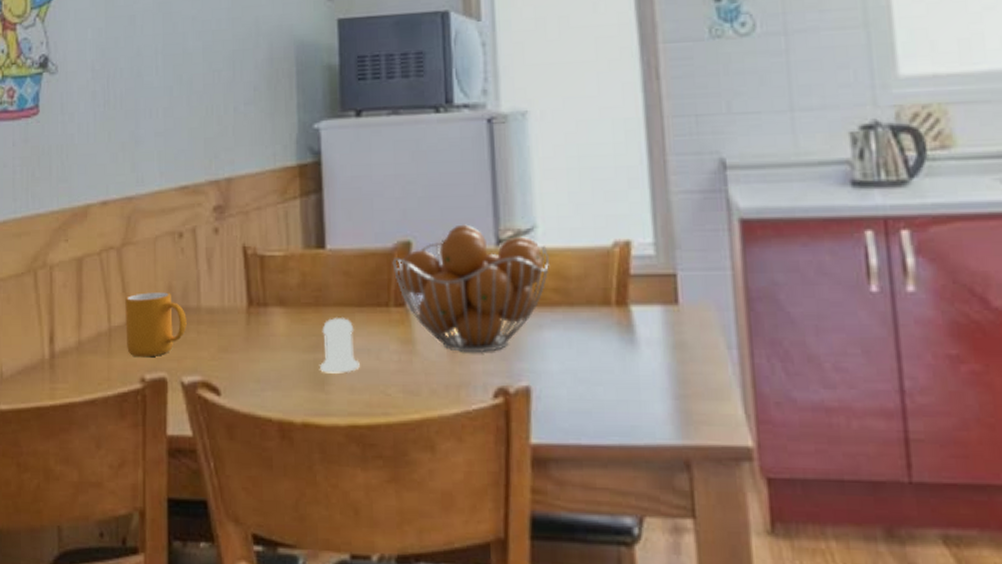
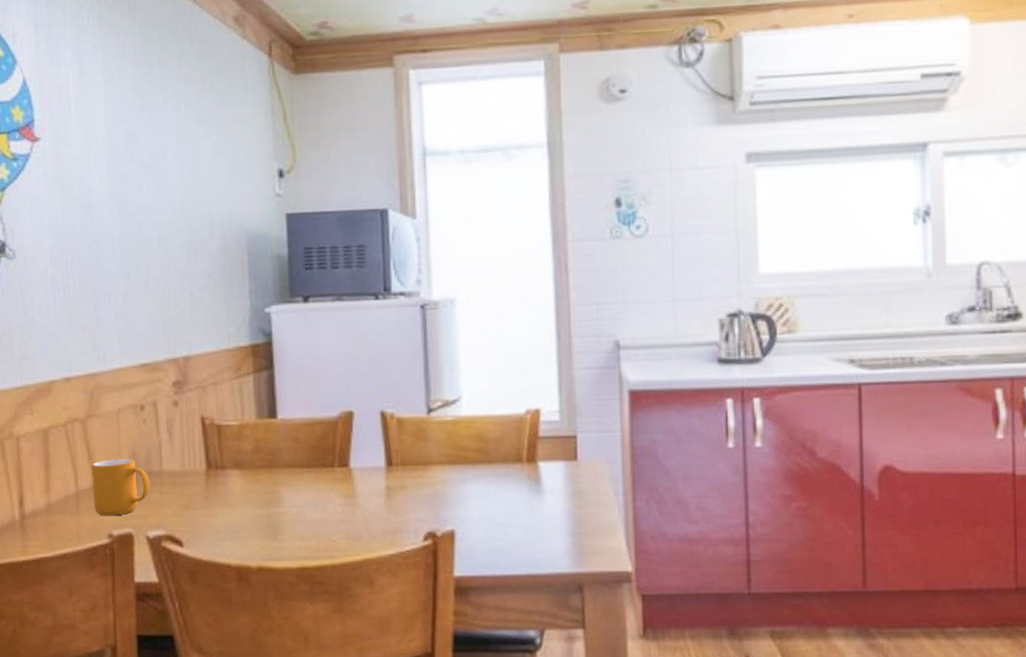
salt shaker: present [320,318,360,373] -> none [273,477,308,525]
fruit basket: present [392,224,551,352] -> none [336,396,473,504]

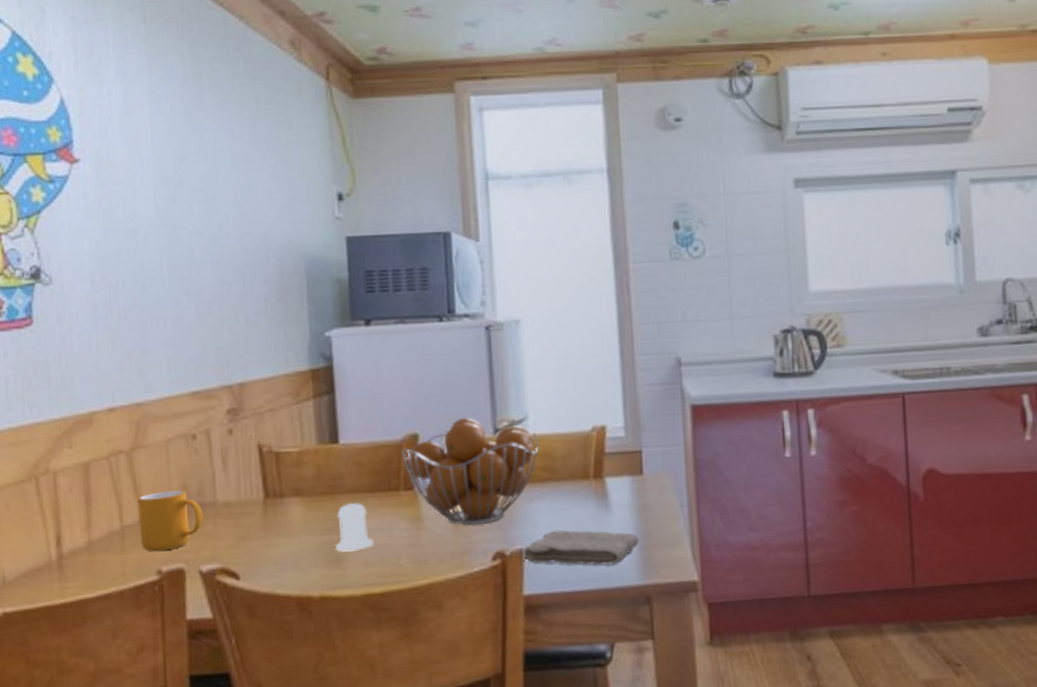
salt shaker: none [273,477,308,525] -> present [336,503,373,552]
fruit basket: none [336,396,473,504] -> present [401,417,540,525]
washcloth: none [453,512,573,551] -> present [522,529,640,566]

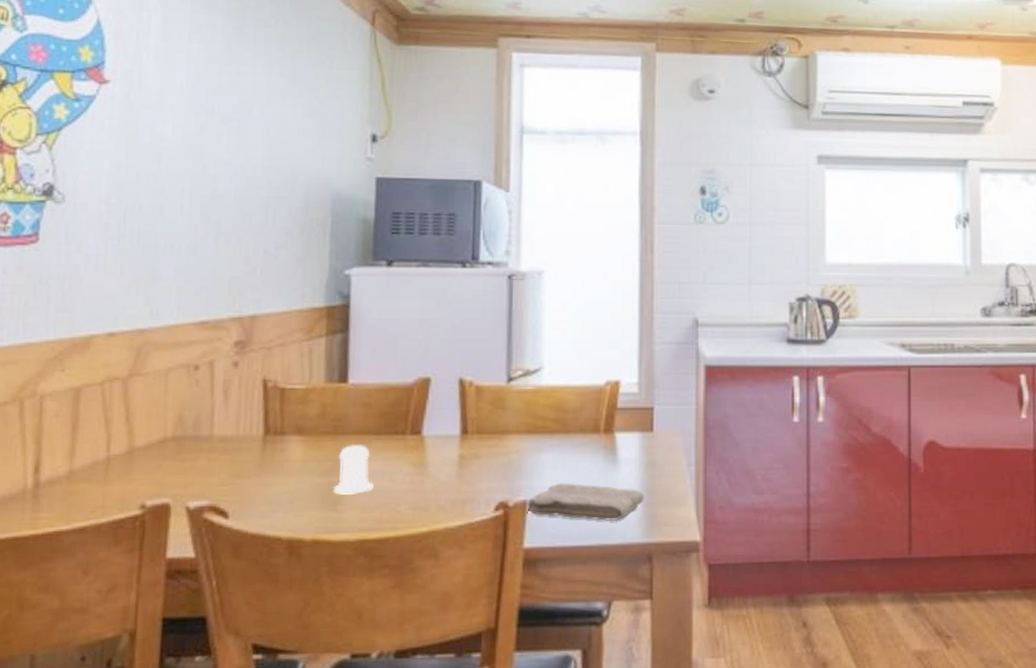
mug: present [138,490,203,552] -> none [126,422,197,485]
fruit basket: present [401,417,540,525] -> none [411,364,553,473]

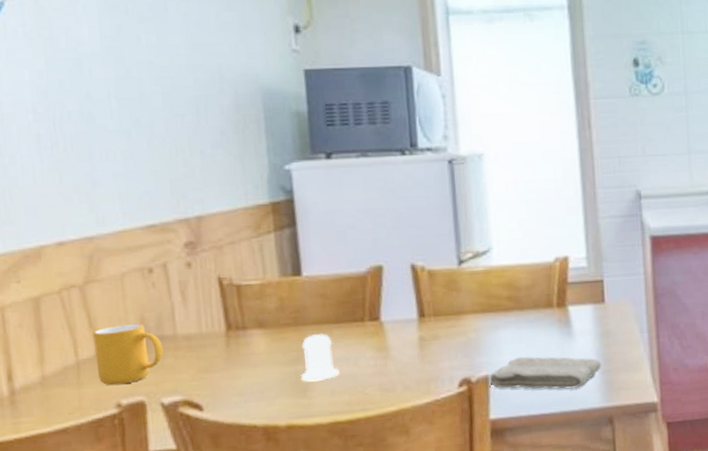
mug: none [126,422,197,485] -> present [93,324,163,386]

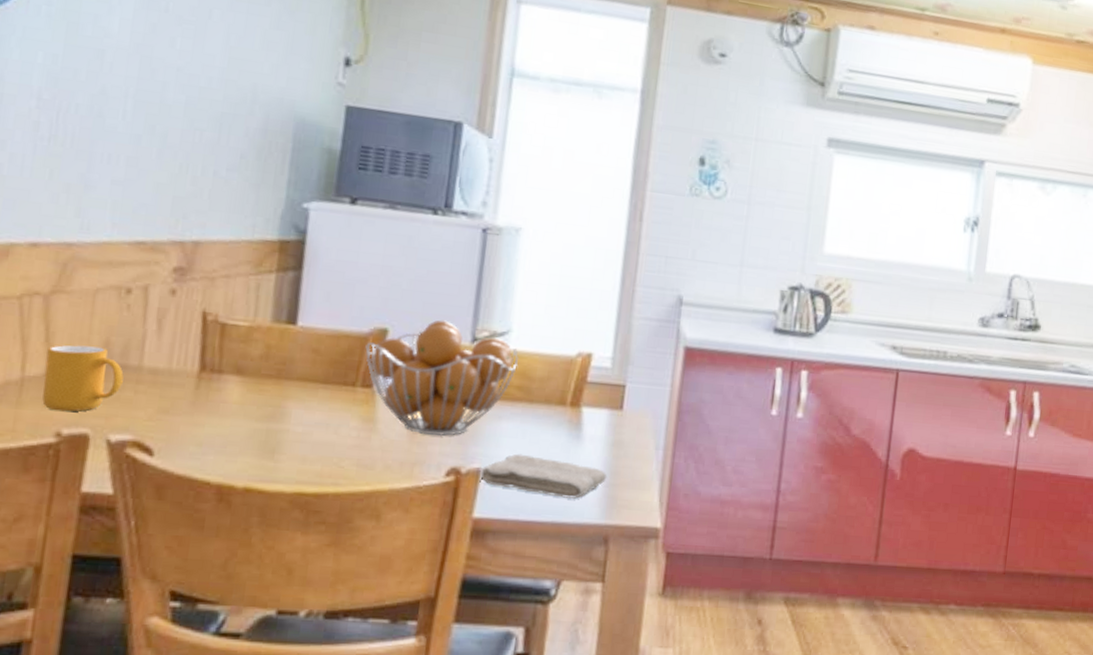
salt shaker: present [301,334,339,382] -> none [272,391,316,444]
fruit basket: none [366,249,504,354] -> present [365,320,519,436]

